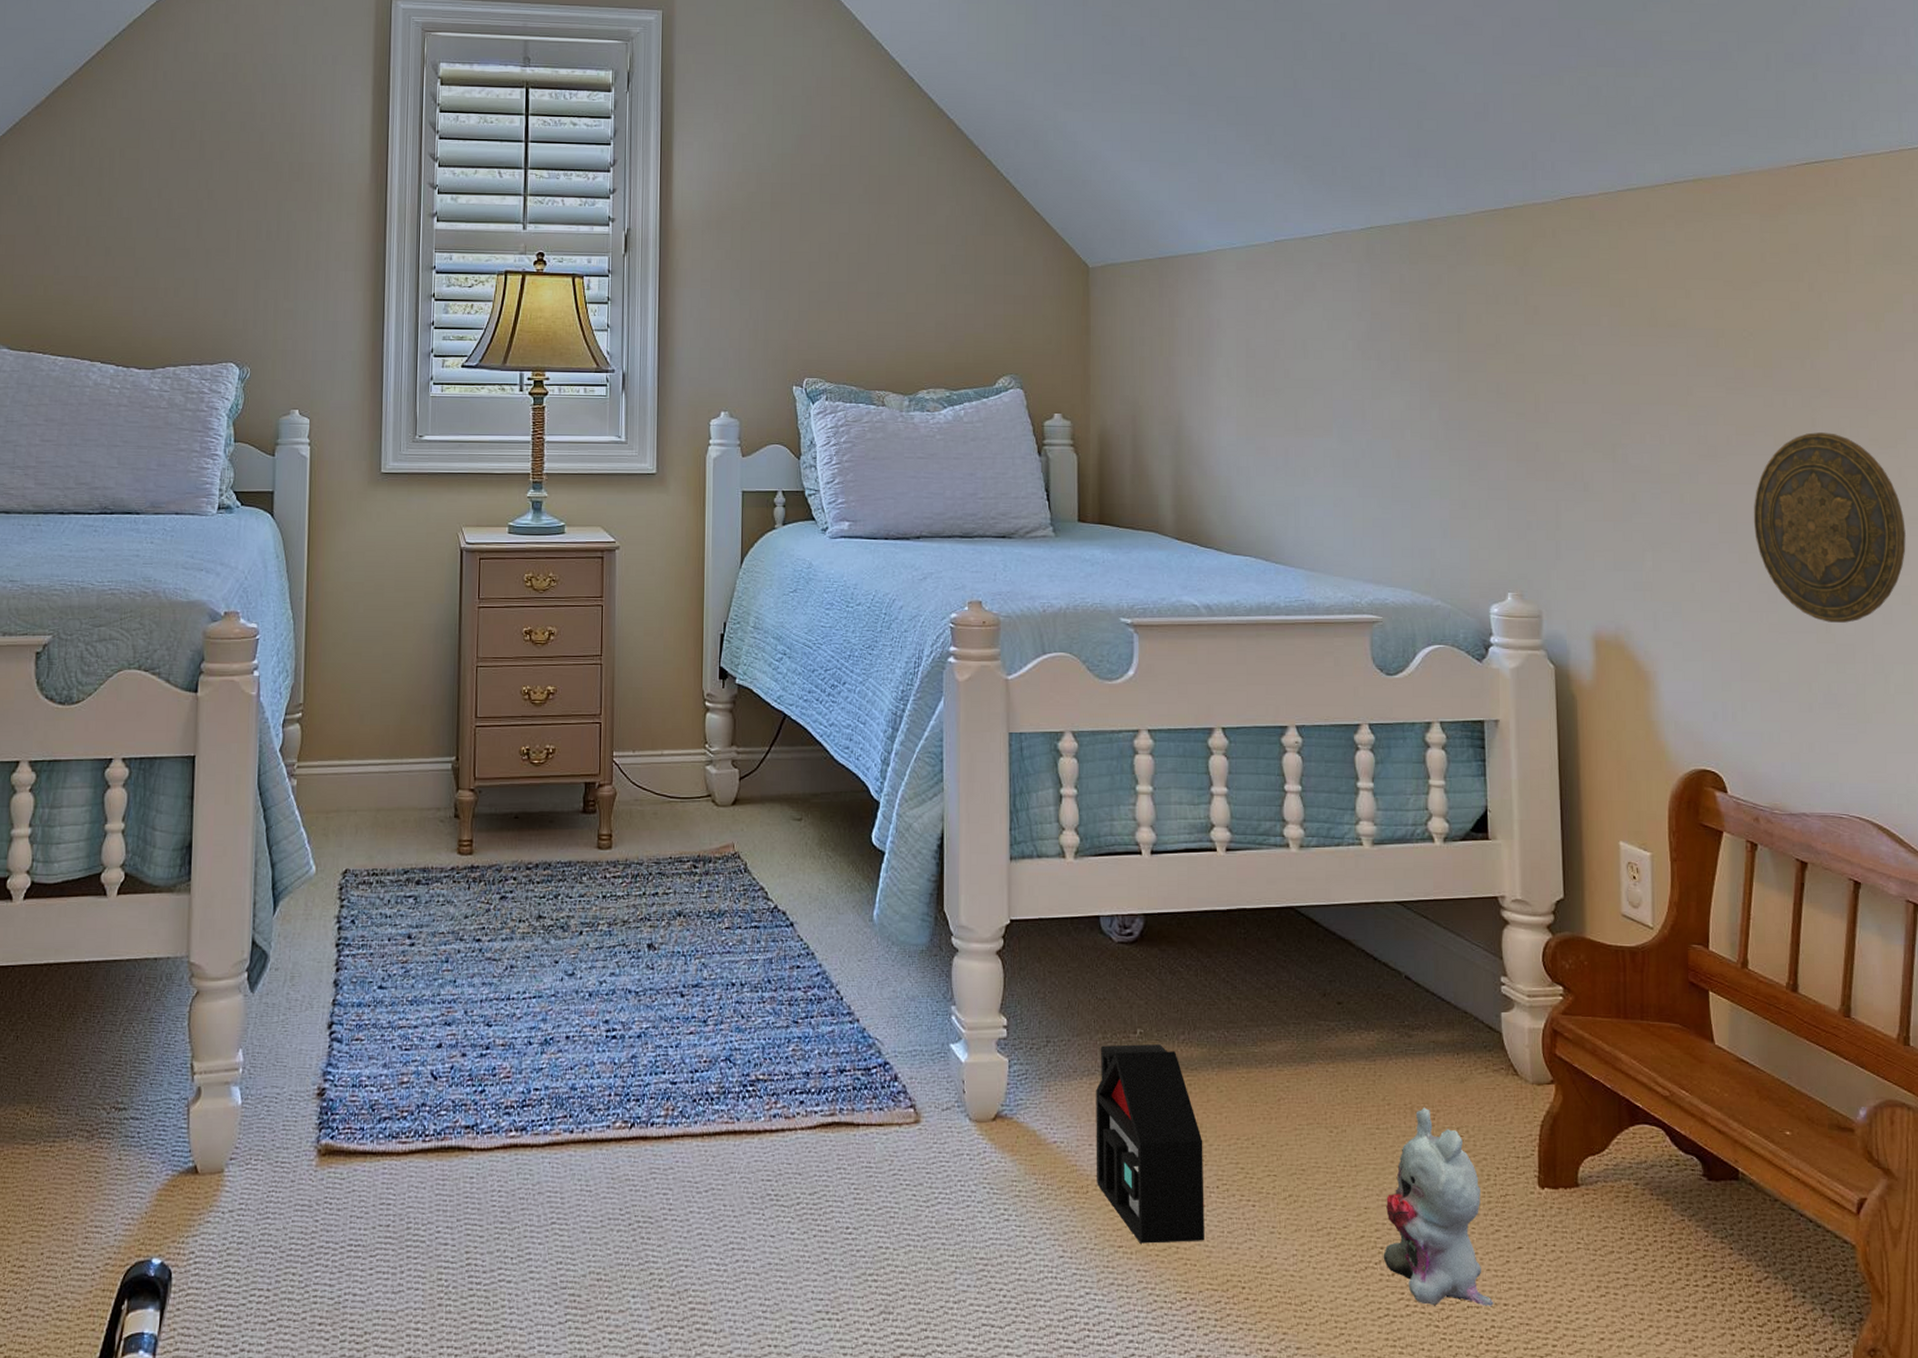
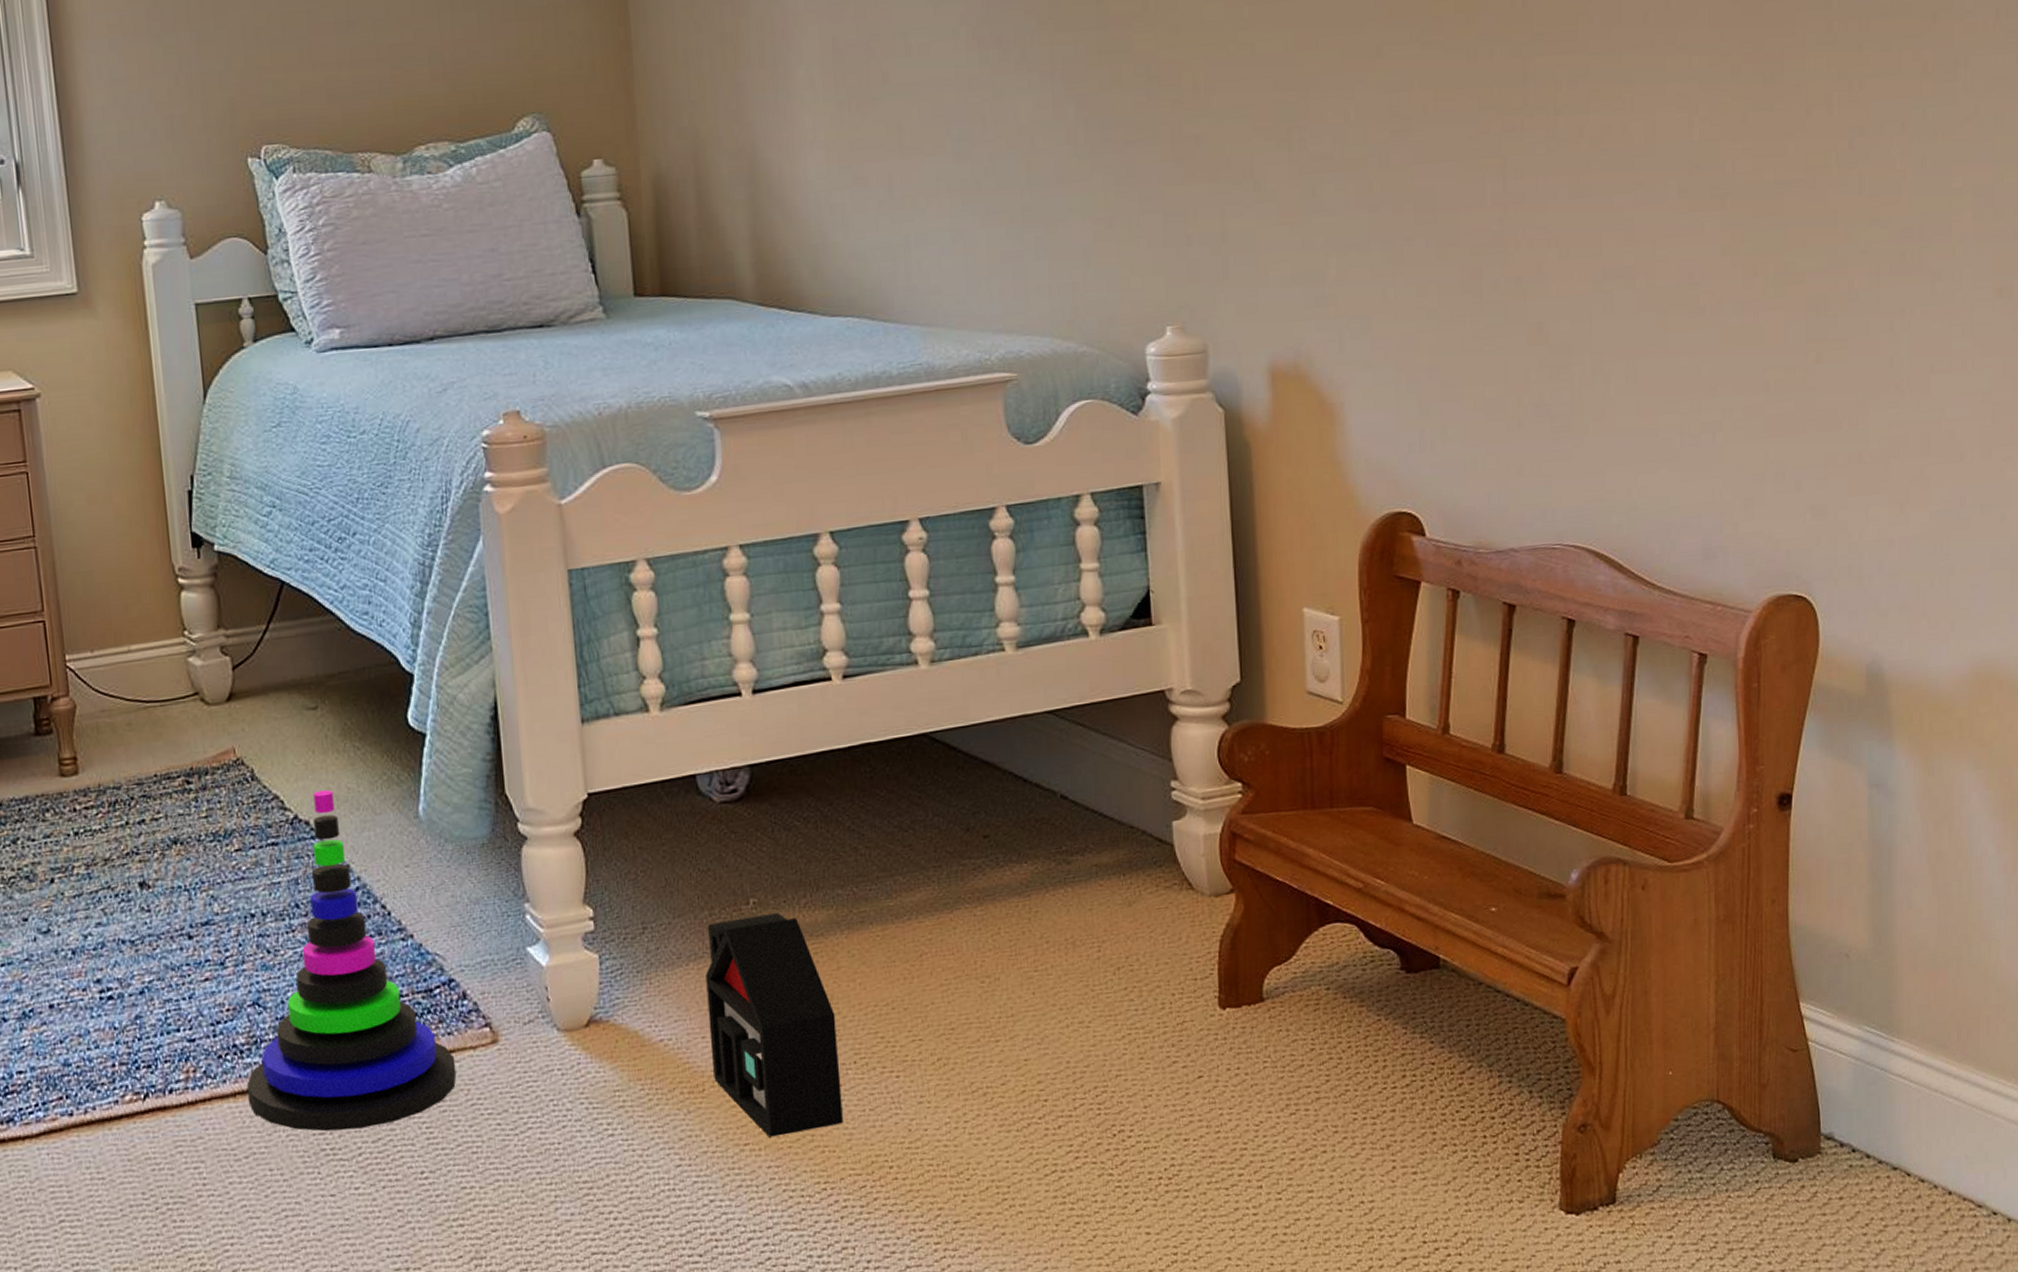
stacking toy: none [712,888,883,1181] -> present [246,790,457,1132]
plush toy: present [1383,1107,1494,1307] -> none [1047,939,1173,1155]
decorative plate: present [1753,432,1906,623] -> none [1454,87,1630,320]

